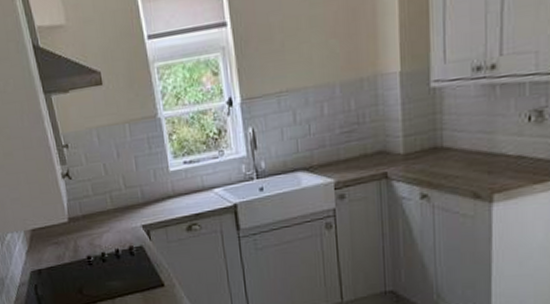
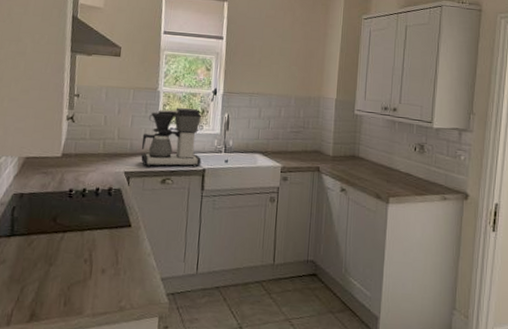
coffee maker: none [152,130,230,215] -> present [141,108,202,168]

